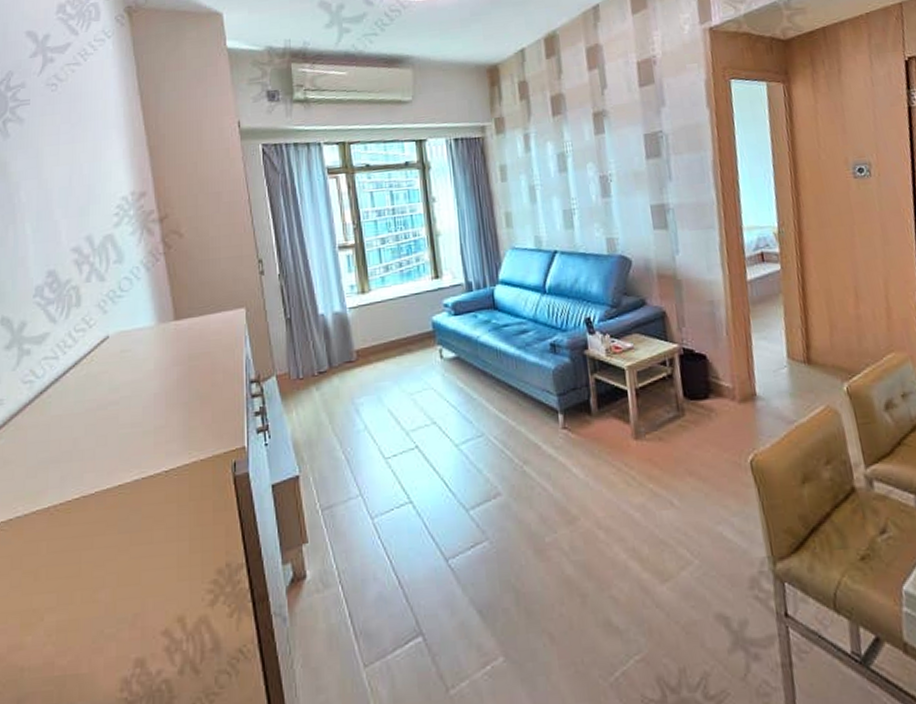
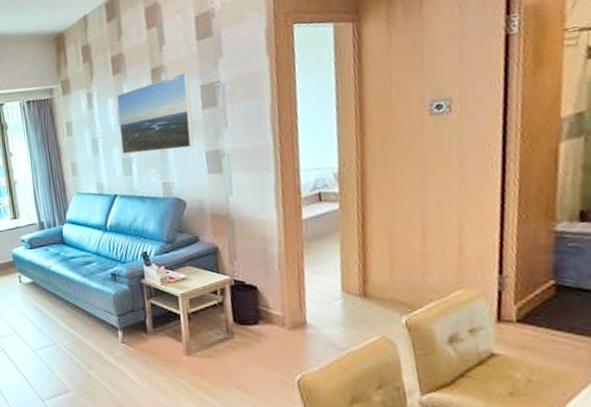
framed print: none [556,119,639,205] -> present [116,72,194,155]

